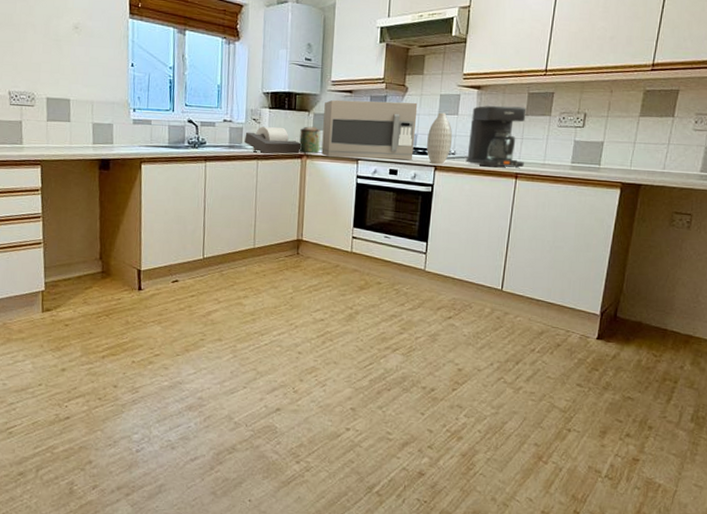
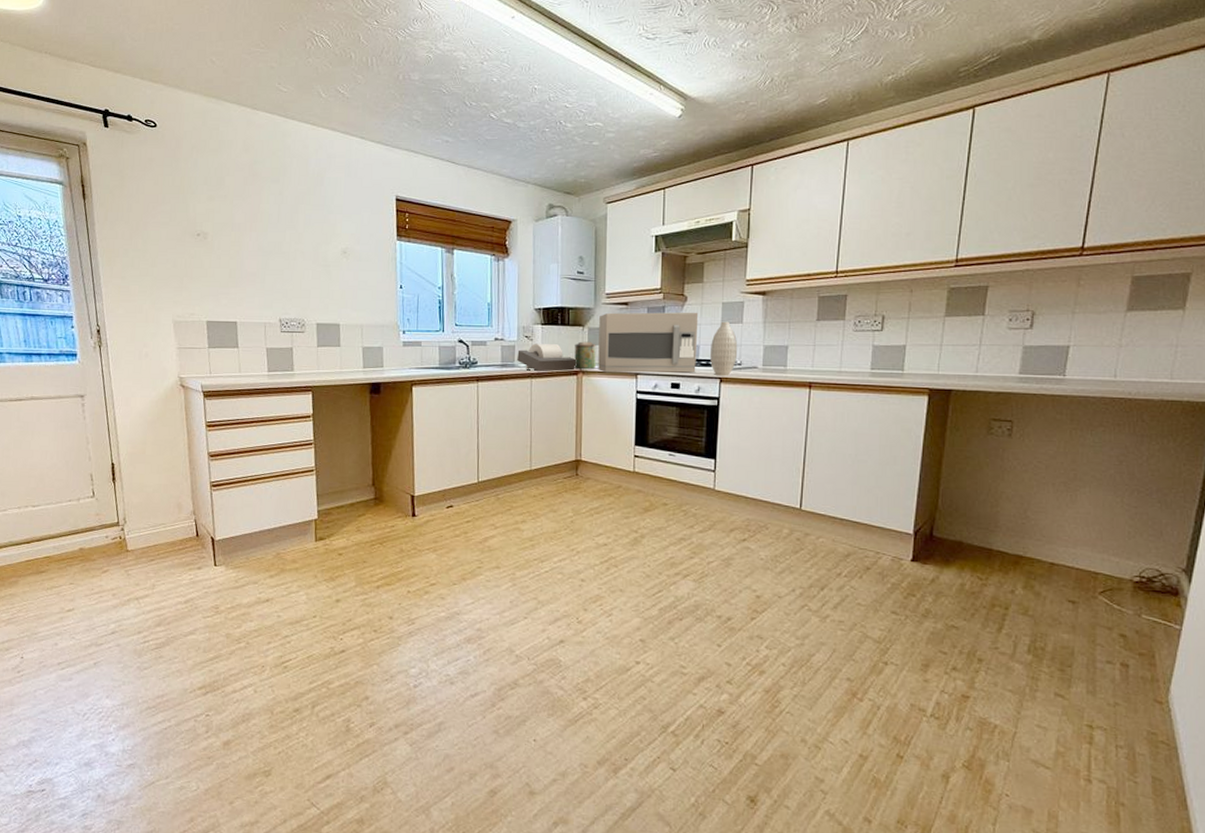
coffee maker: present [465,105,526,168] -> none [753,311,818,377]

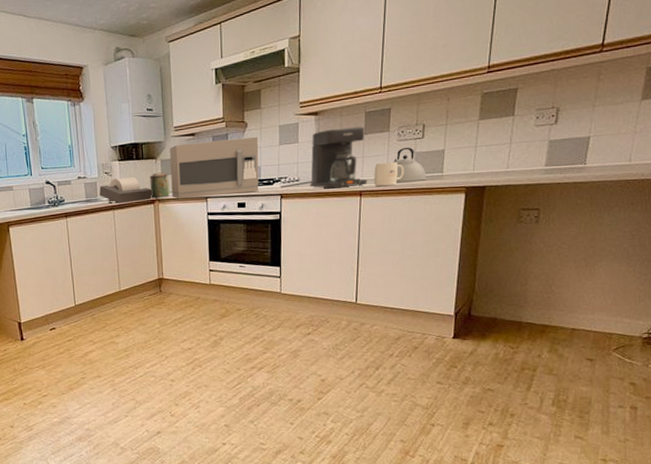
vase: present [710,321,738,377] -> none [271,142,295,193]
coffee maker: none [753,311,818,377] -> present [310,126,367,189]
mug: none [826,353,861,379] -> present [374,161,405,186]
kettle: none [847,338,885,377] -> present [393,147,426,182]

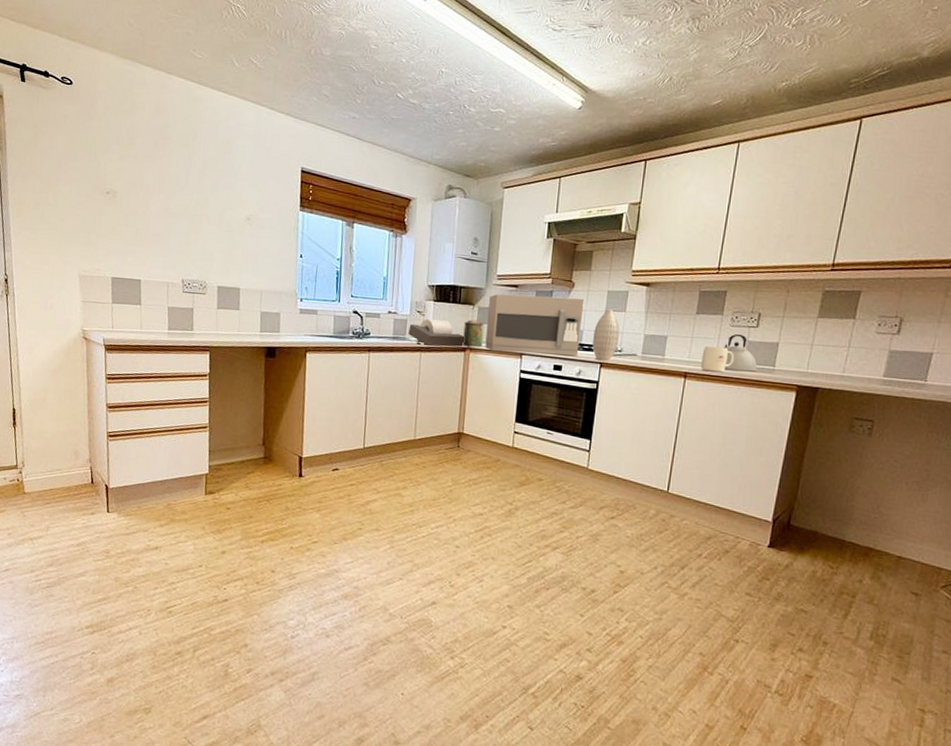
vase: none [271,142,295,193] -> present [592,309,620,362]
coffee maker: present [310,126,367,189] -> none [632,303,697,367]

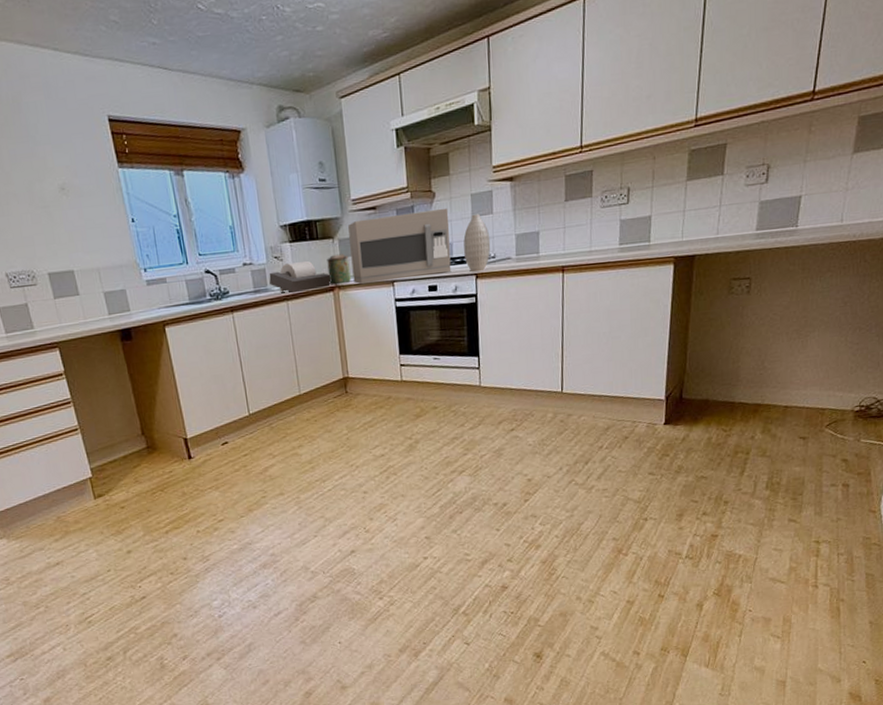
mug: present [701,346,735,372] -> none [576,231,610,260]
kettle: present [723,333,757,372] -> none [596,214,633,255]

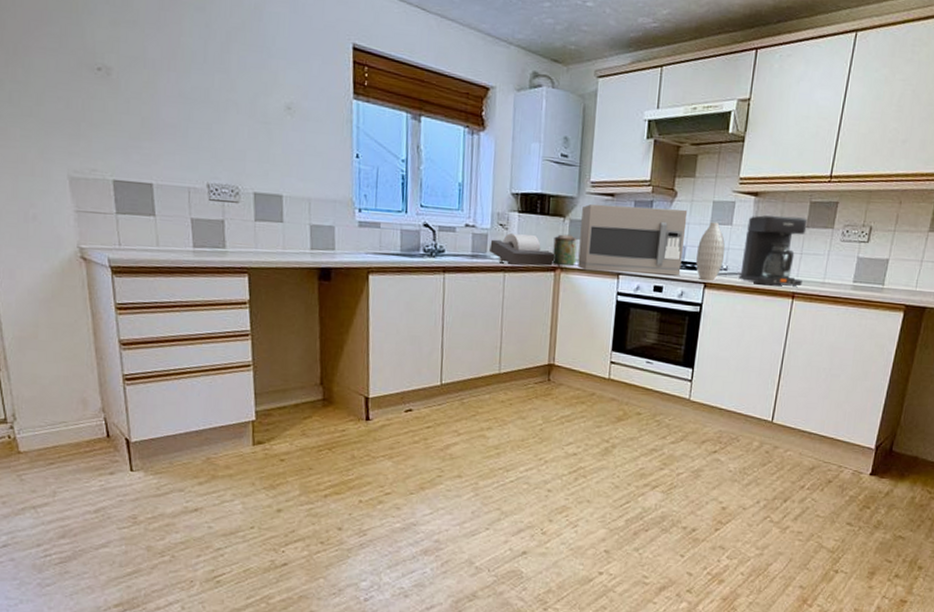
coffee maker: none [507,192,570,265] -> present [738,215,808,287]

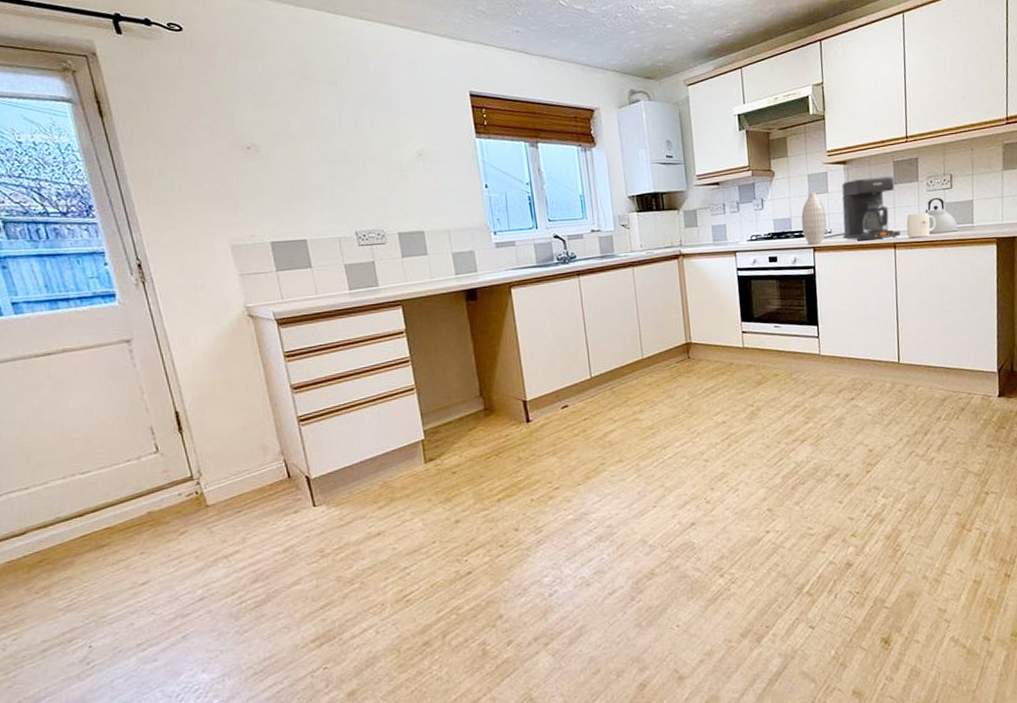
paper towel holder: present [489,233,555,267] -> none [616,229,676,260]
canister: present [552,234,577,267] -> none [672,224,695,254]
microwave: present [577,203,688,276] -> none [693,186,791,254]
mug: none [809,263,844,291] -> present [906,212,937,238]
kettle: none [832,249,867,291] -> present [924,197,958,234]

